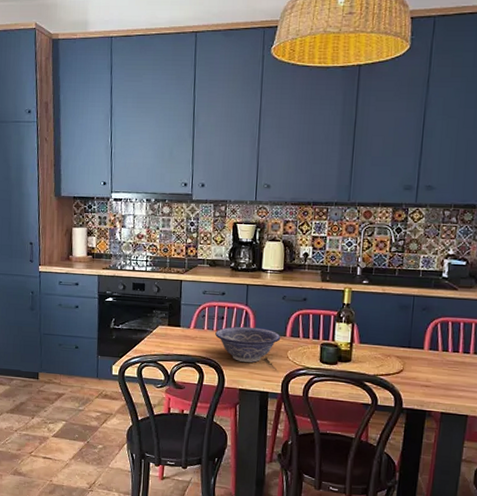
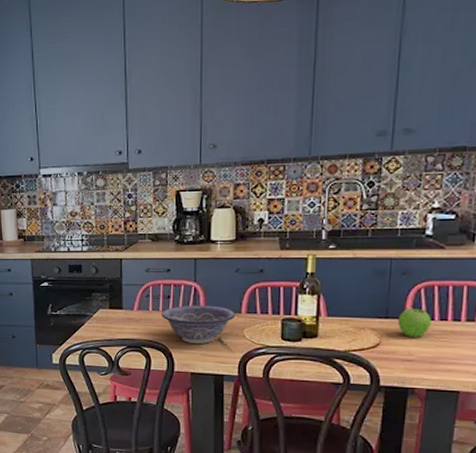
fruit: none [418,338,446,366] -> present [397,306,431,337]

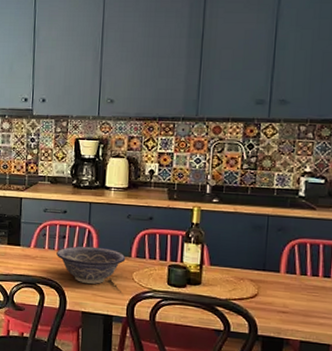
fruit: present [397,306,431,337] -> none [274,261,304,291]

